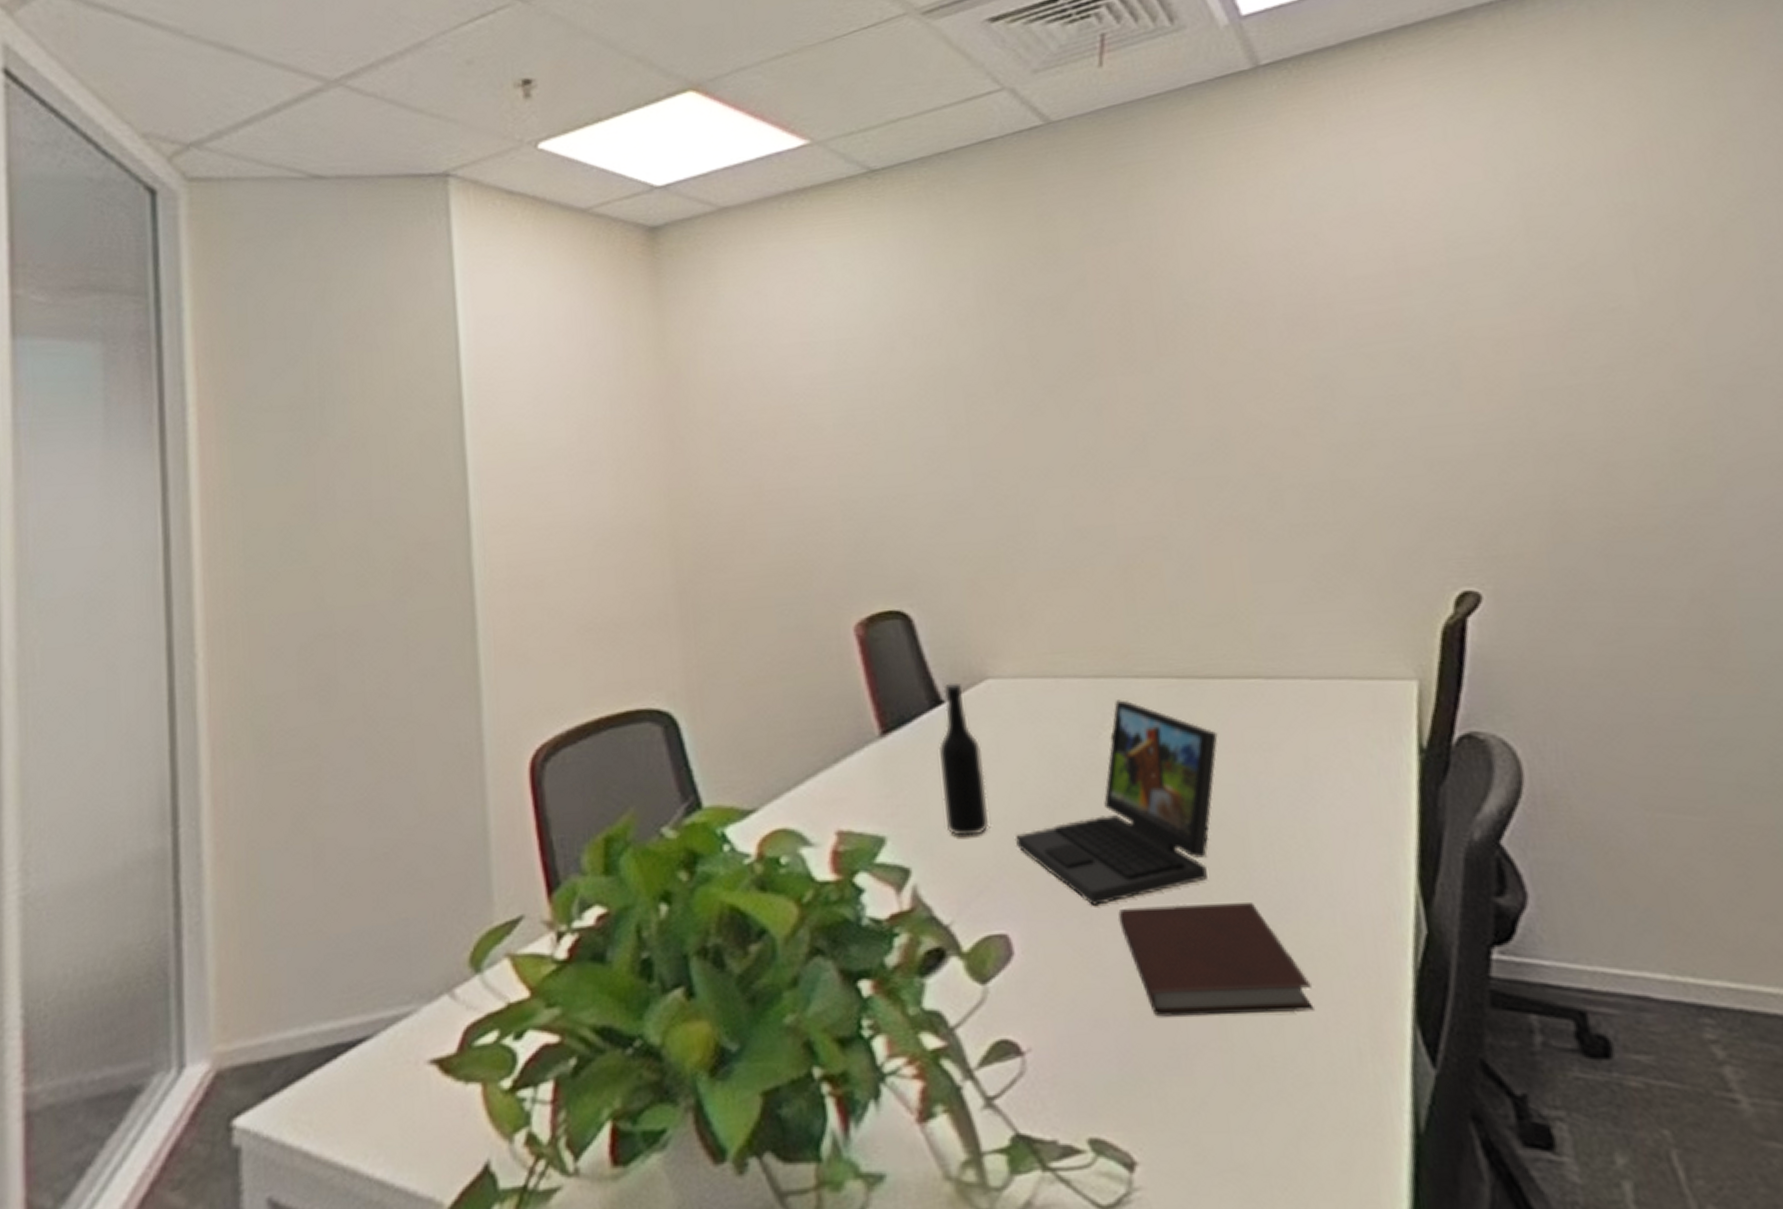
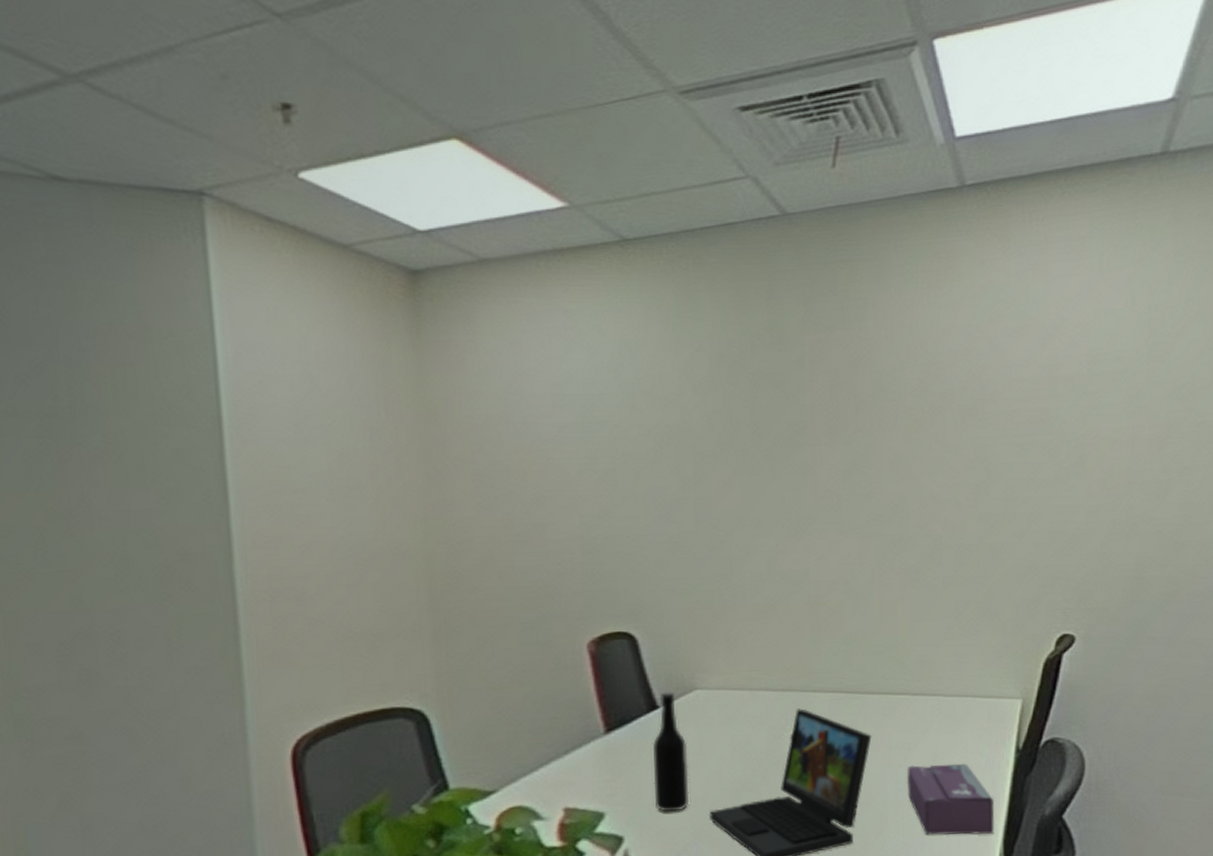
tissue box: none [1270,768,1404,868] -> present [906,763,995,835]

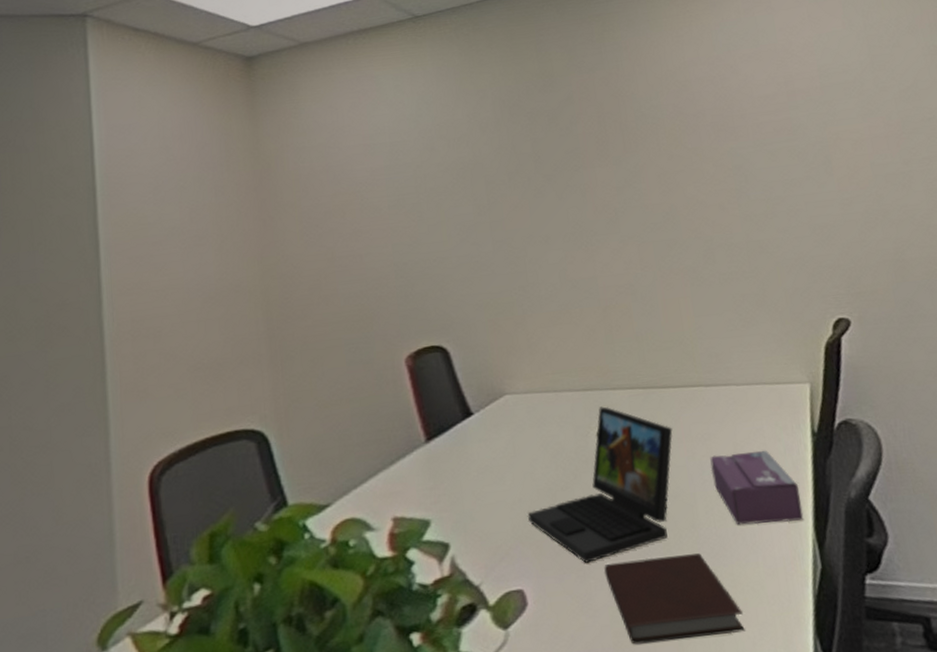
bottle: present [652,692,689,812] -> none [469,398,508,516]

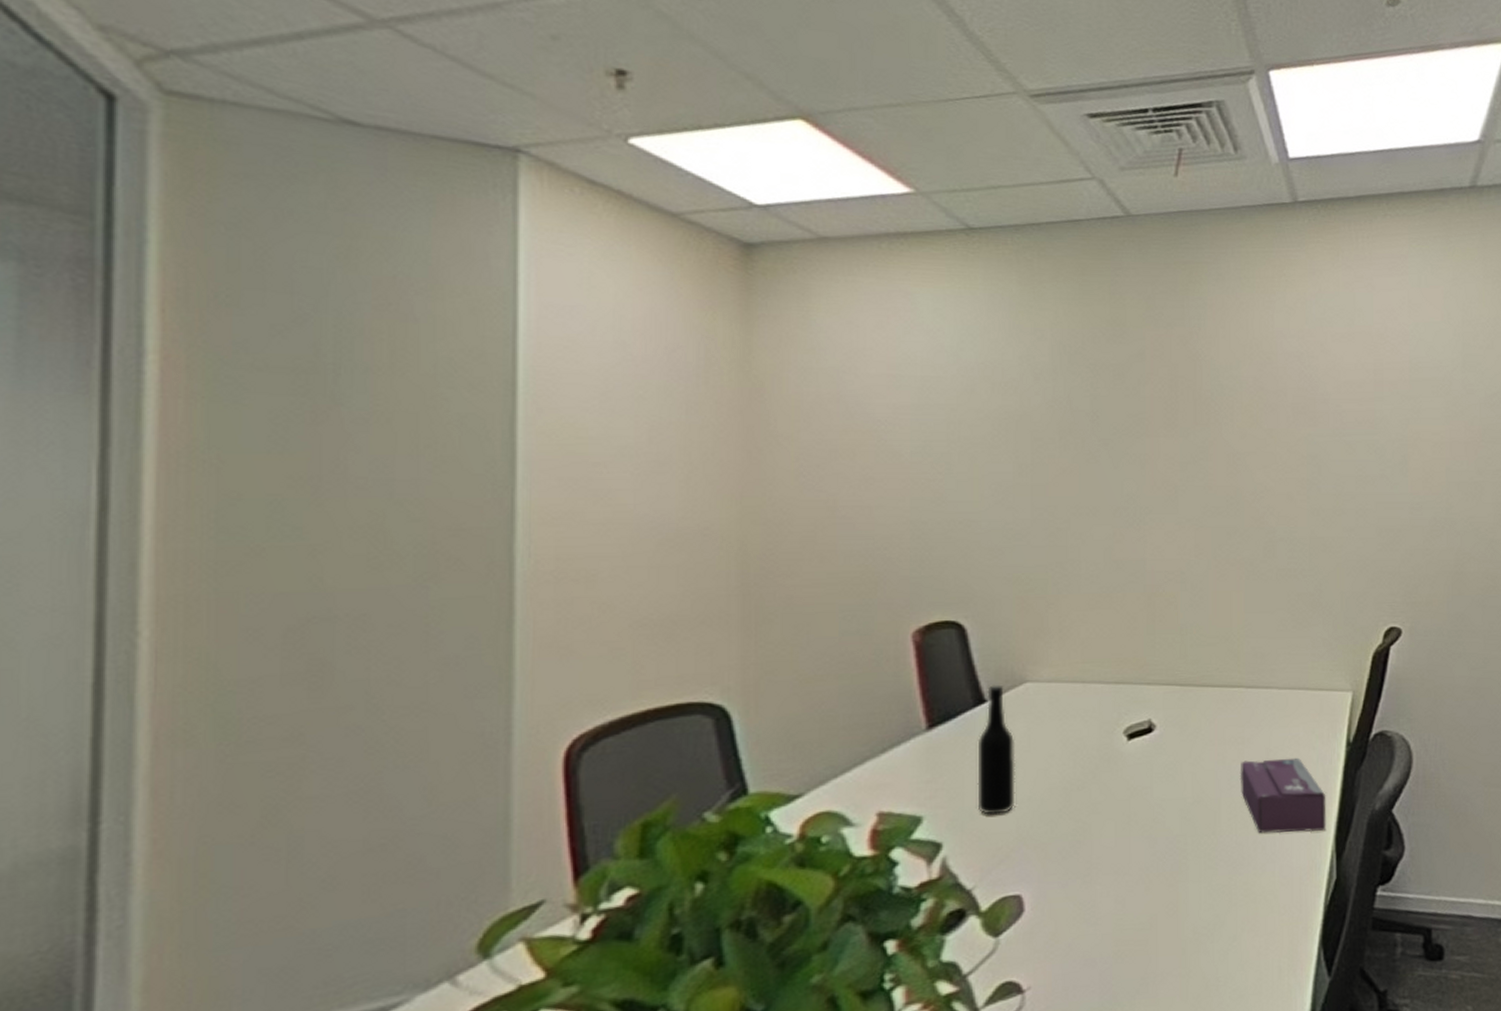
bottle: none [469,398,508,516] -> present [977,684,1015,815]
laptop: present [527,406,673,564] -> none [1035,702,1206,869]
notebook: present [604,553,745,644] -> none [1113,861,1252,954]

